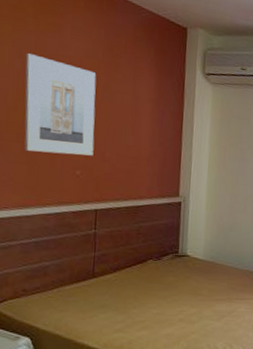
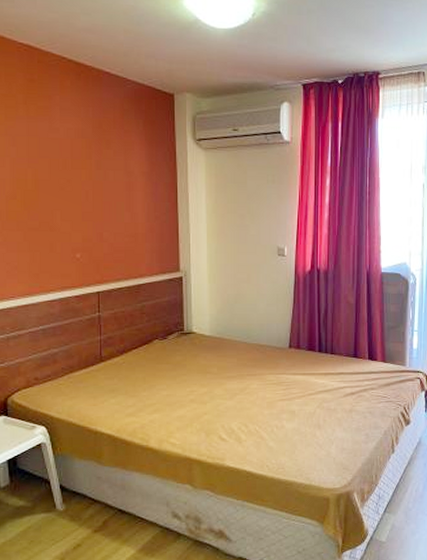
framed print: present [24,53,97,156] -> none [19,140,91,239]

